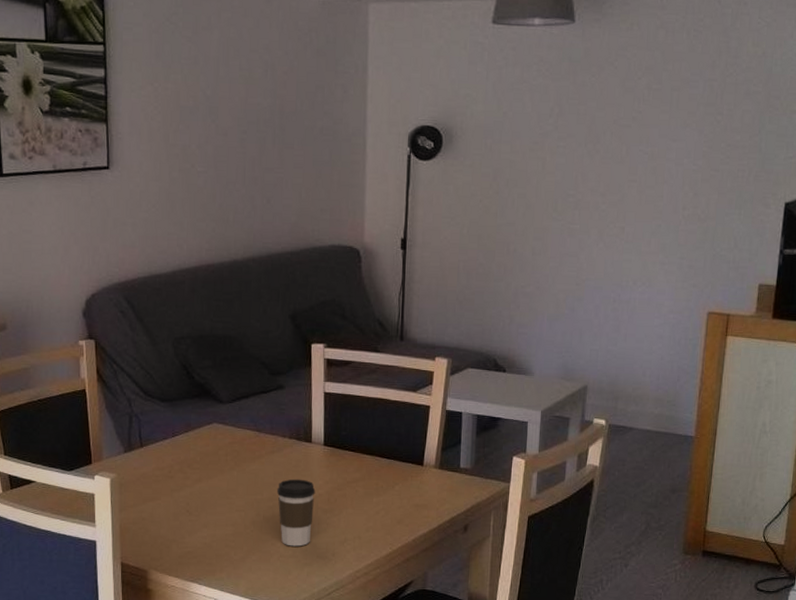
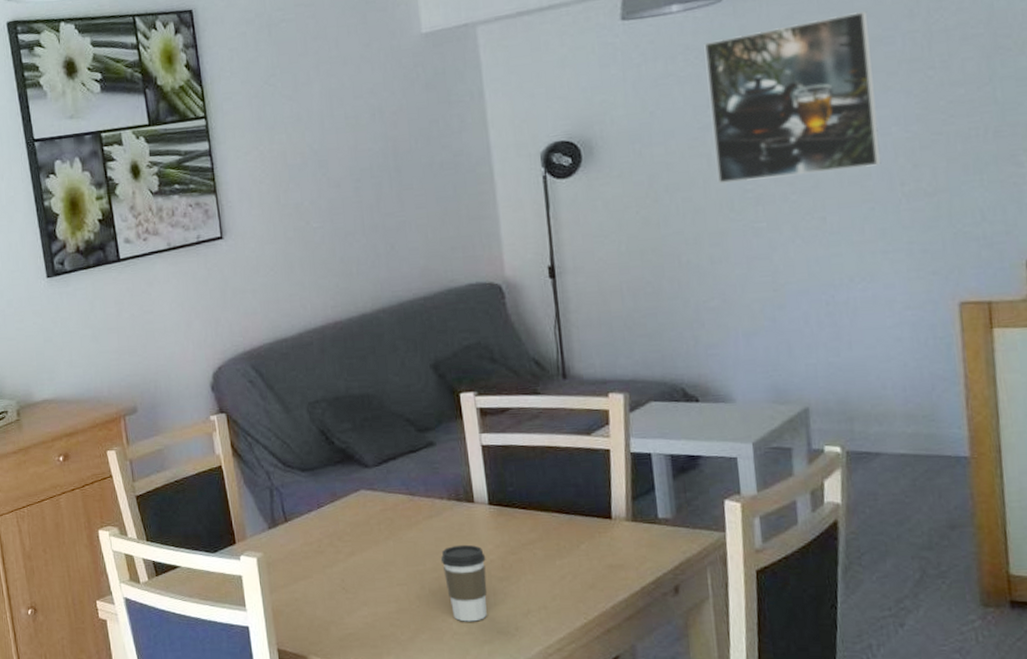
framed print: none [549,55,682,190] -> present [704,11,881,184]

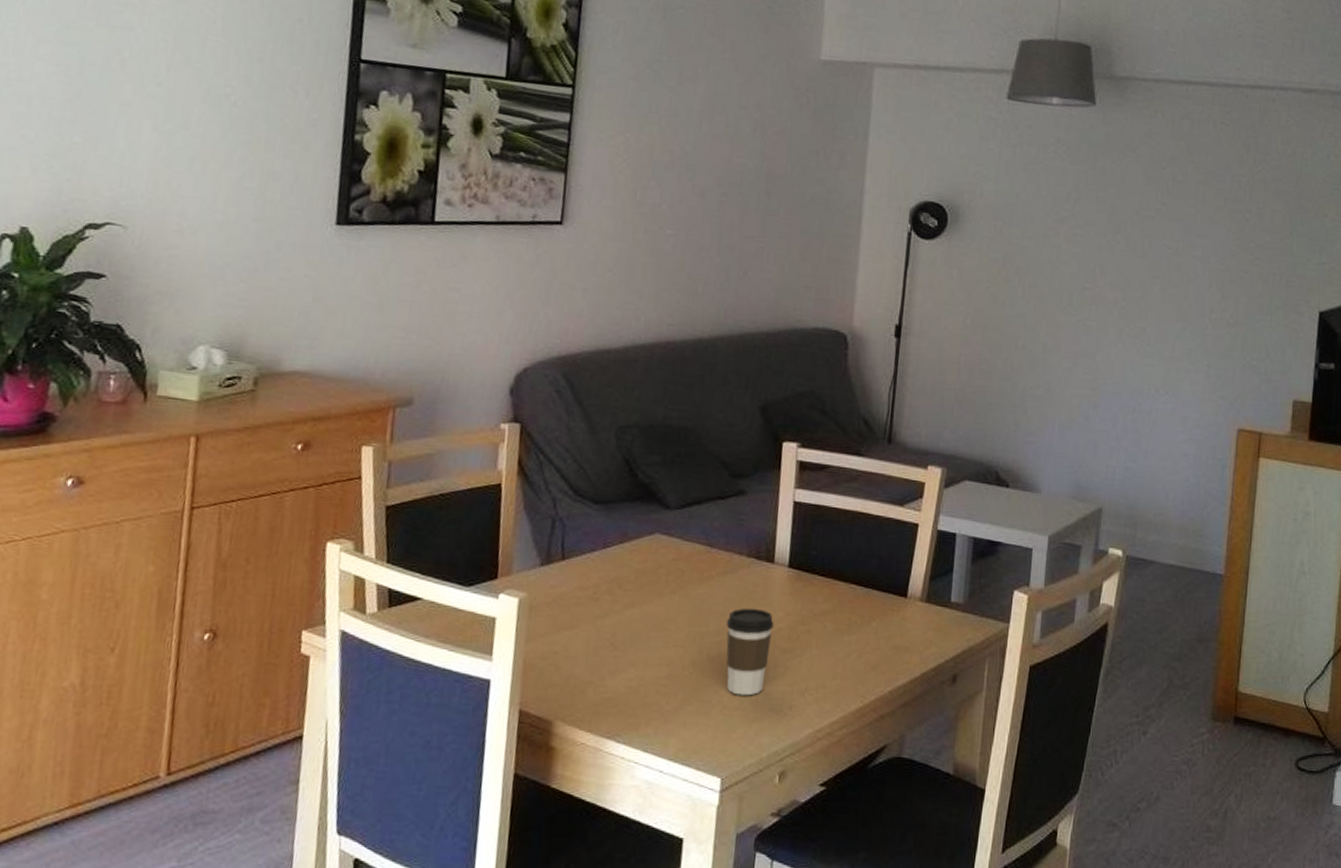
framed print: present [704,11,881,184] -> none [1063,139,1209,290]

